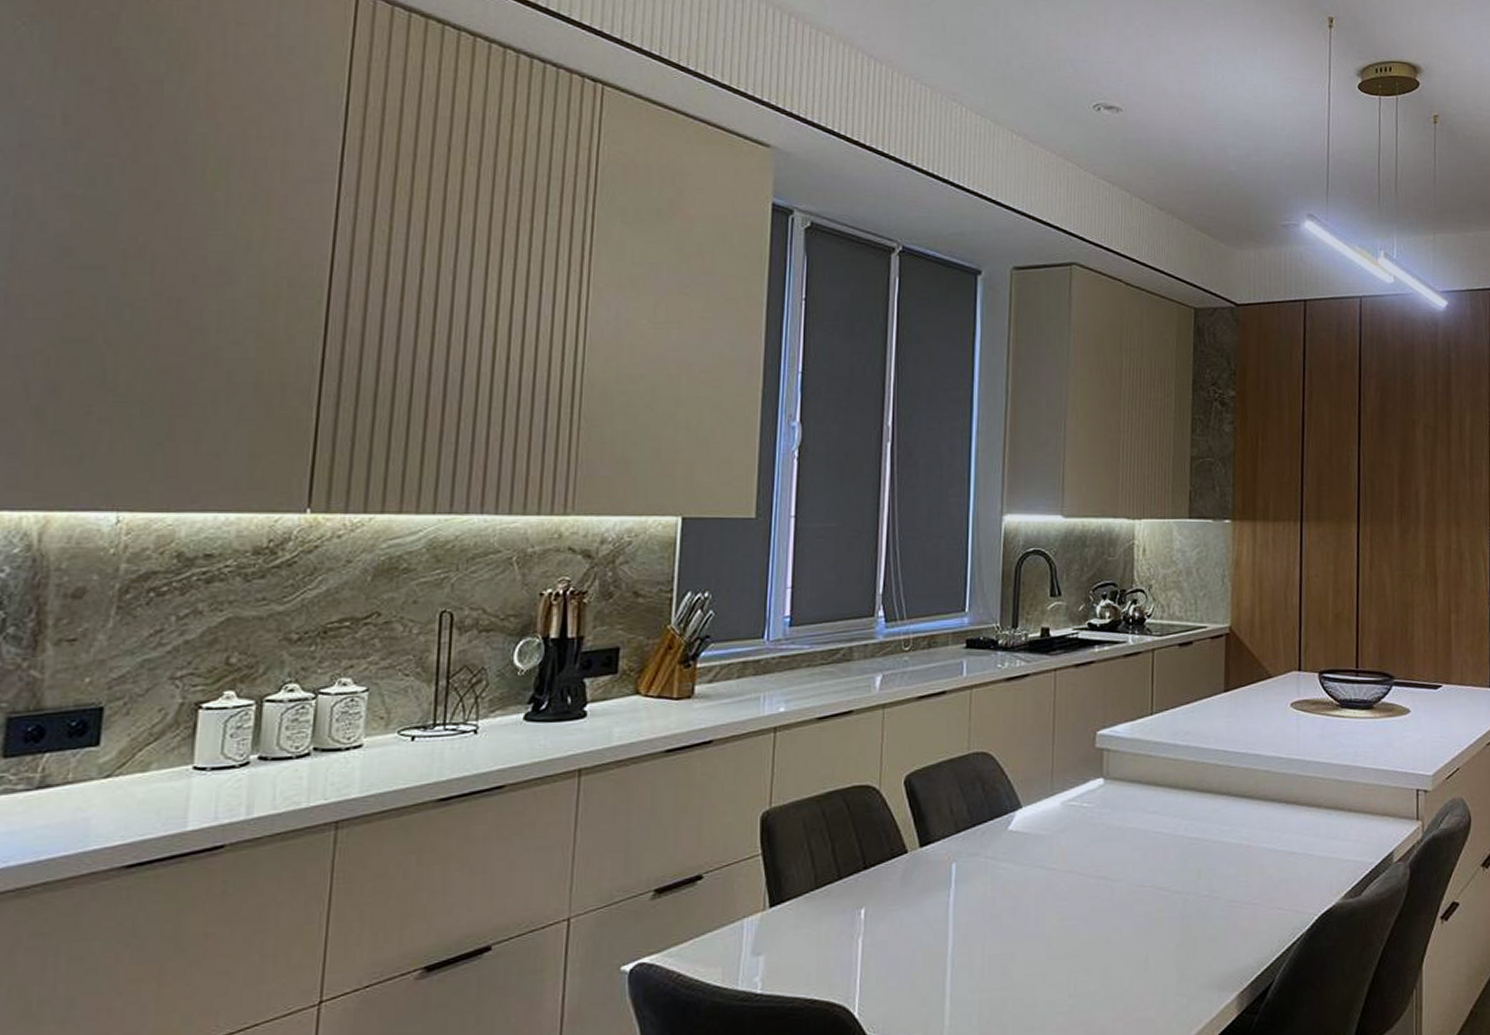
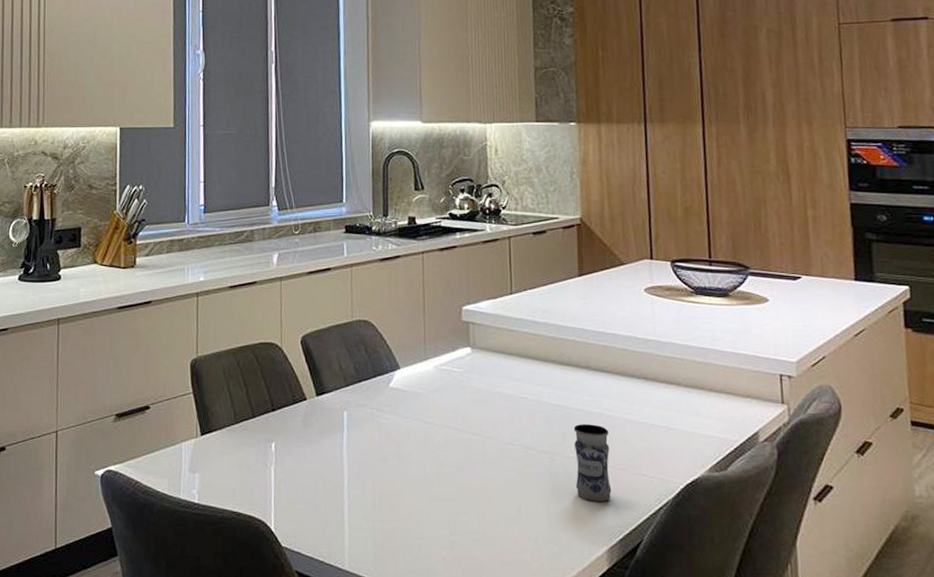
jar: none [1208,856,1246,943] -> present [573,424,612,502]

